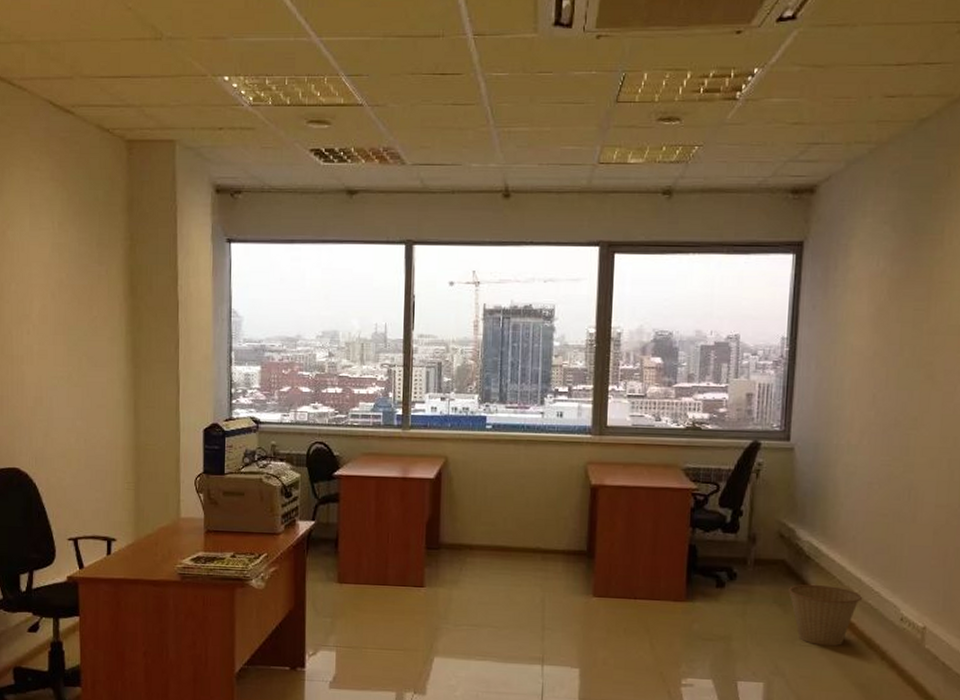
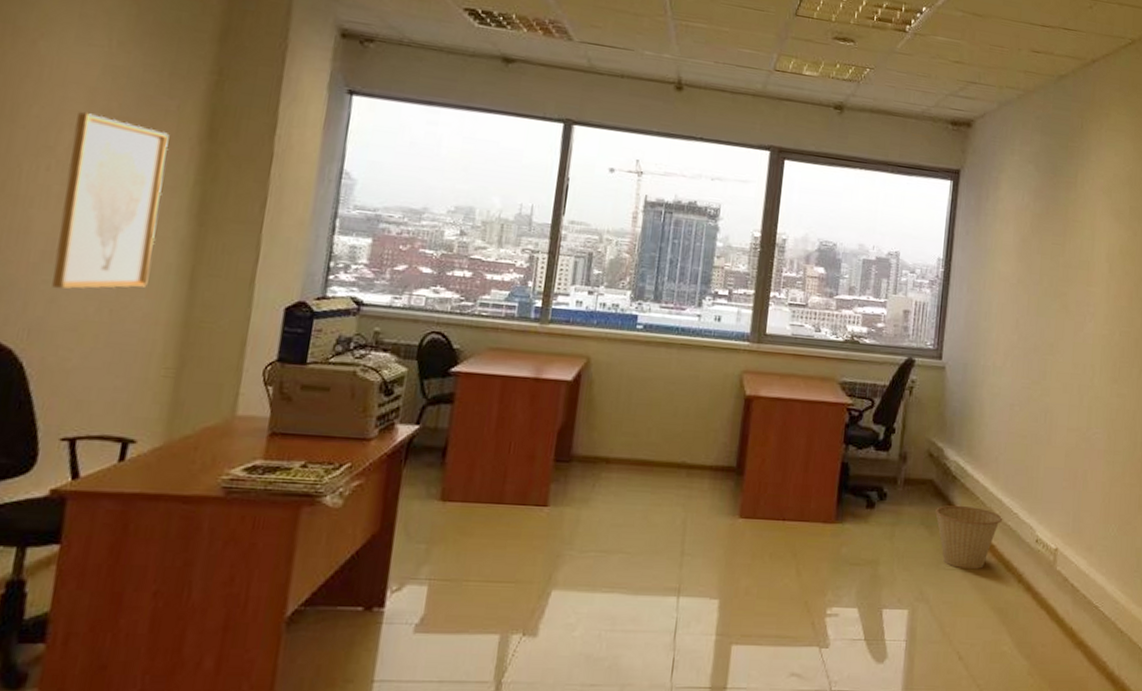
wall art: none [41,284,107,426] -> present [52,111,170,290]

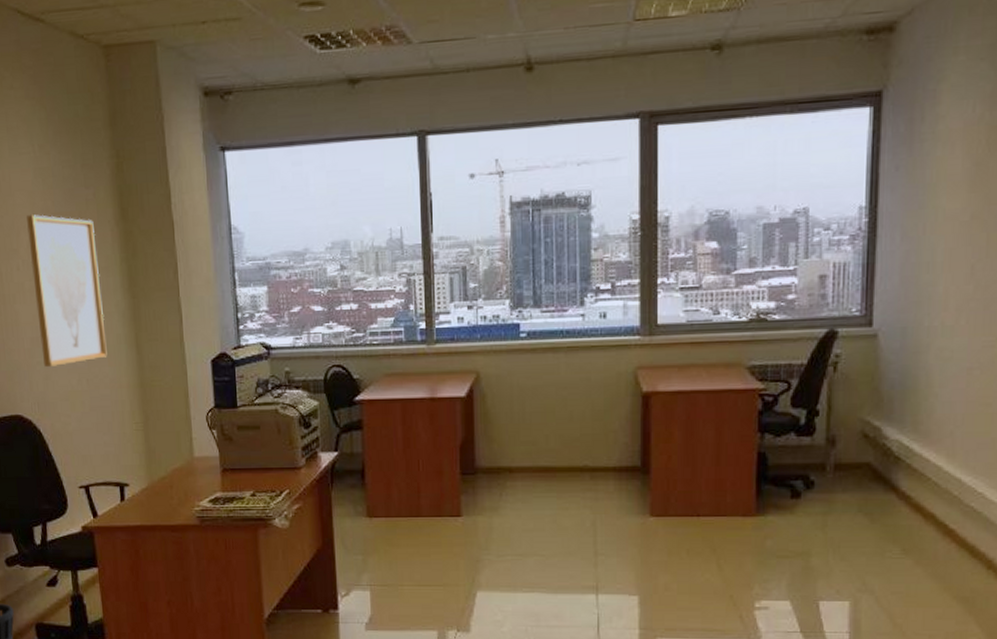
basket: present [935,505,1003,569] -> none [876,489,964,556]

